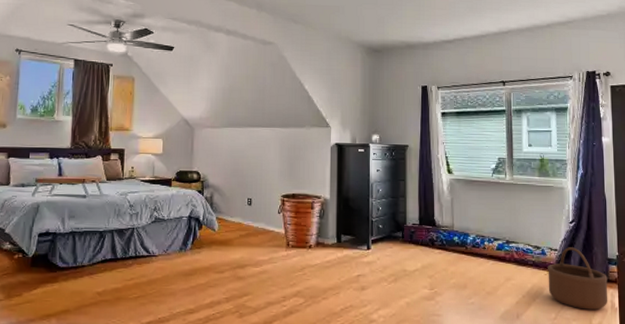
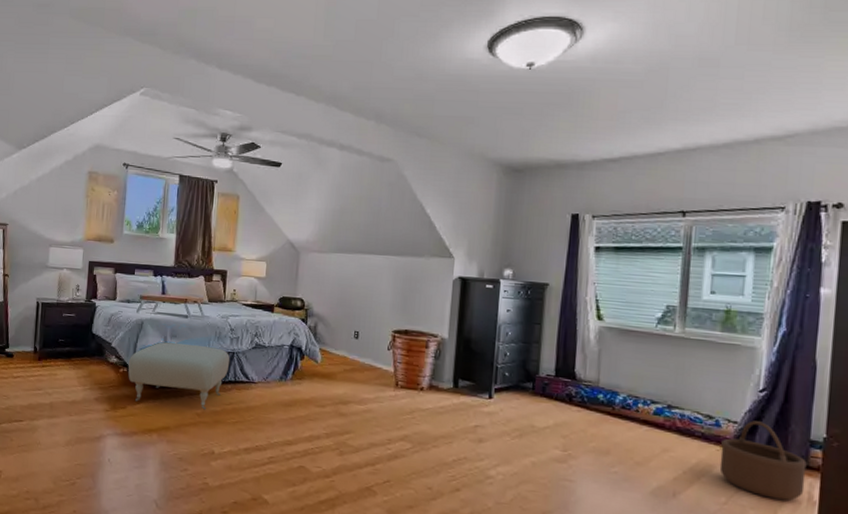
ottoman: none [23,223,130,288] -> present [128,342,230,410]

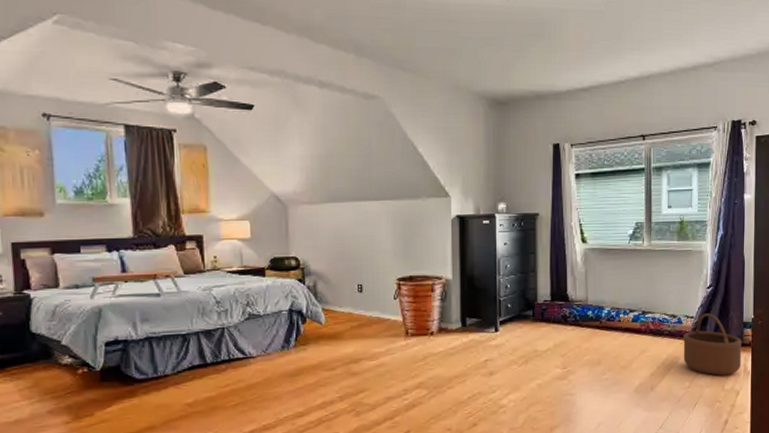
ottoman: present [128,342,230,410] -> none [88,325,221,405]

